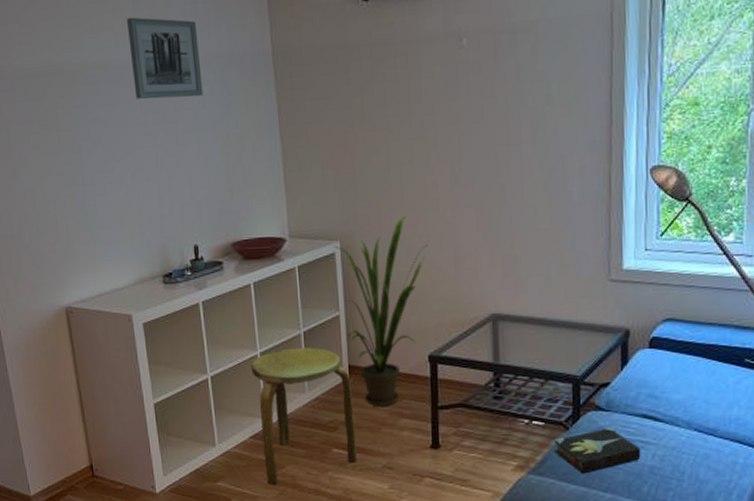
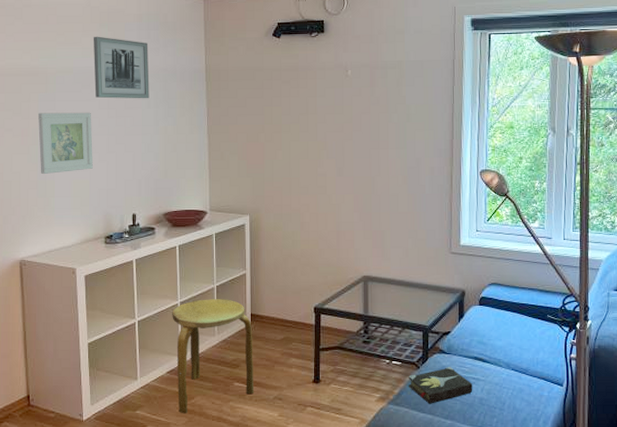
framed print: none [69,118,141,200] -> present [38,112,93,174]
house plant: present [334,216,428,406] -> none [245,198,317,348]

